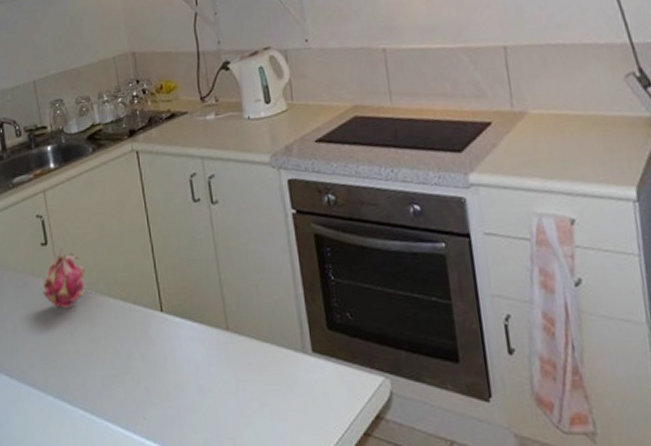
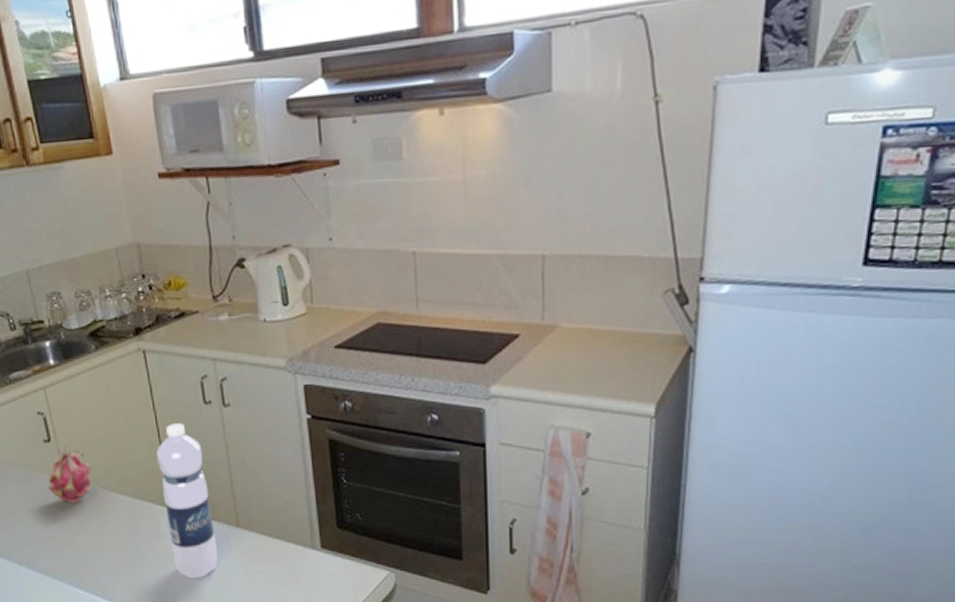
water bottle: none [147,222,209,390] -> present [156,423,219,579]

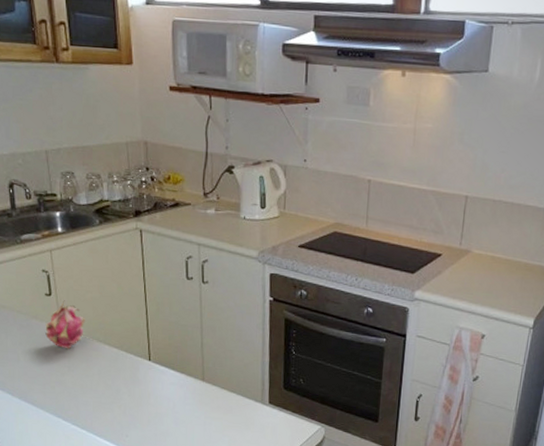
water bottle: present [156,423,219,579] -> none [141,292,185,420]

